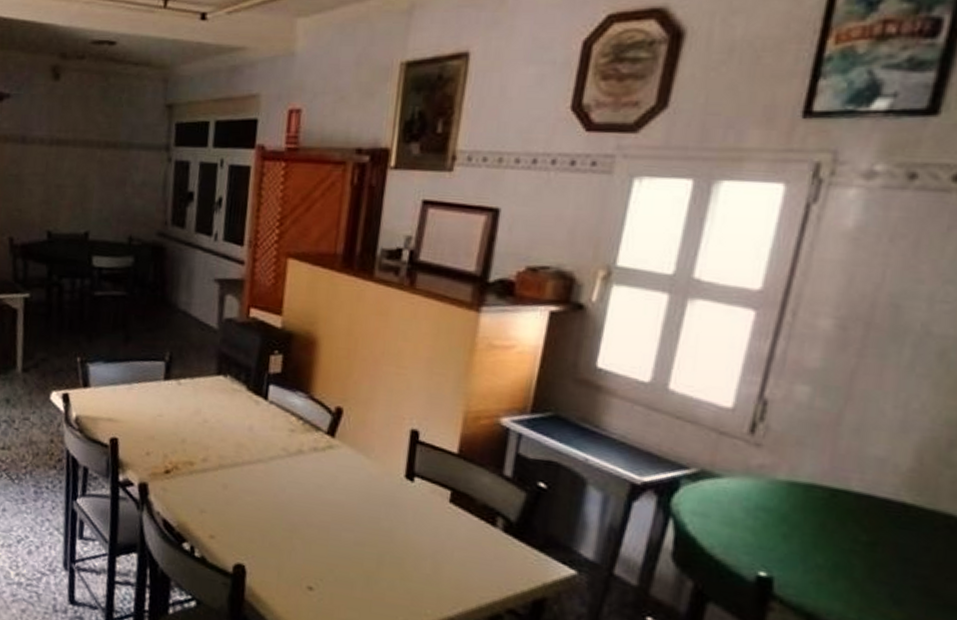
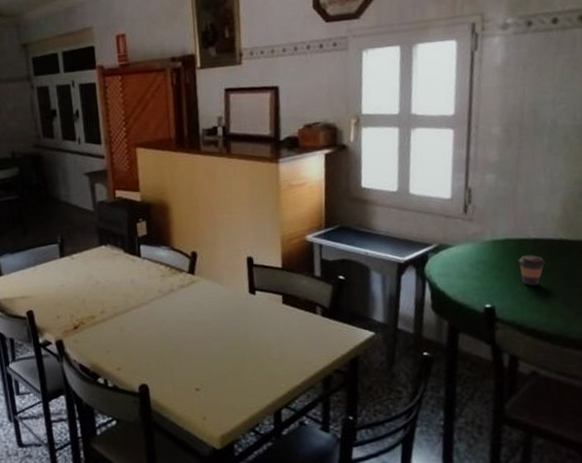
coffee cup: none [825,513,871,562] -> present [518,255,546,286]

